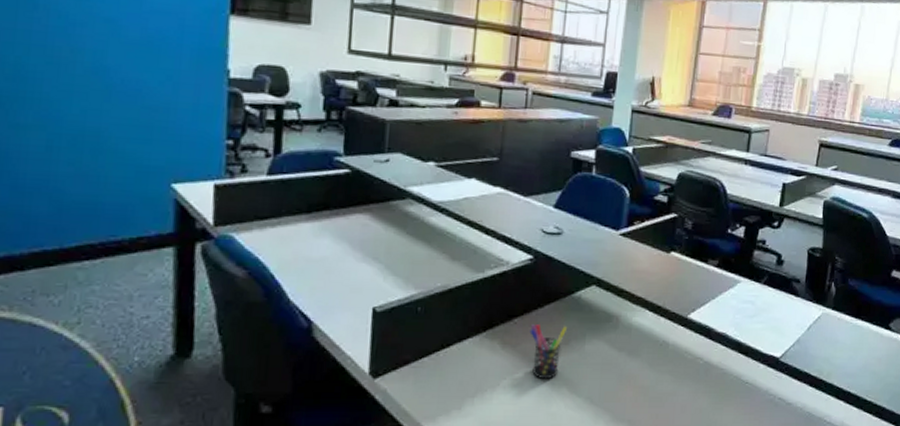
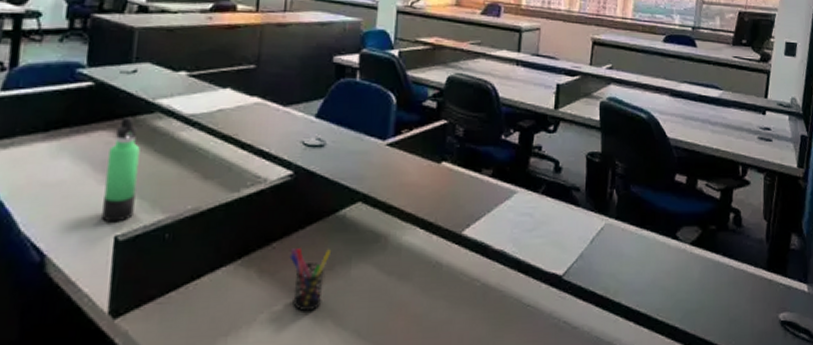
thermos bottle: none [361,201,394,296] -> present [102,116,140,223]

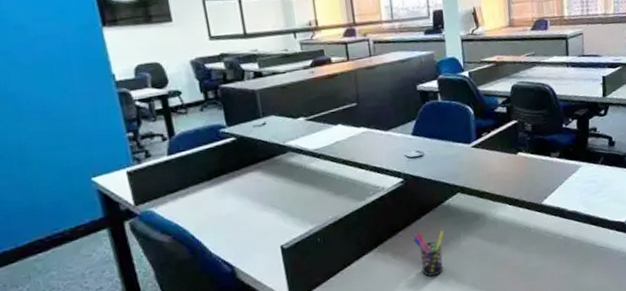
thermos bottle: present [102,116,140,223] -> none [260,158,290,237]

